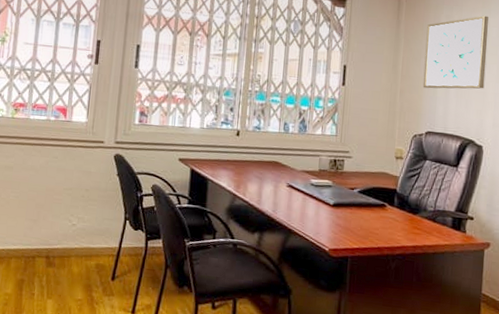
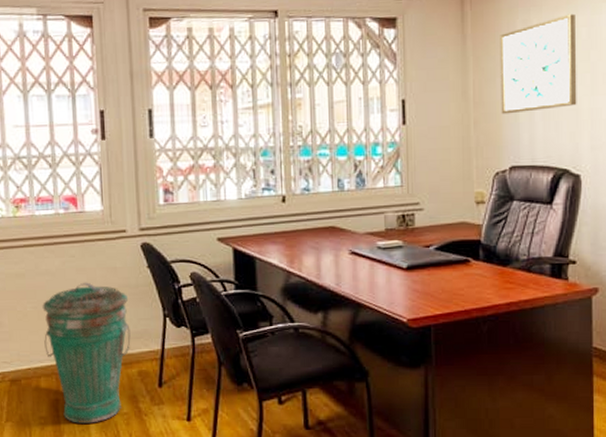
trash can: none [19,180,97,305] -> present [42,282,131,425]

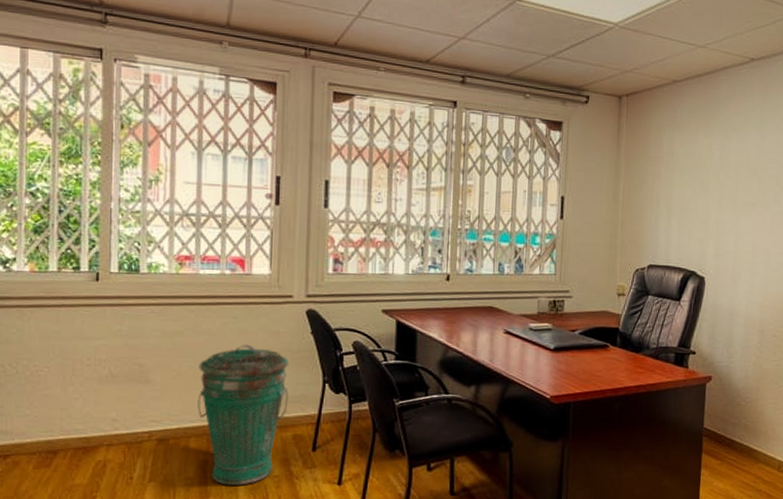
wall art: present [500,13,577,115] -> none [644,137,711,219]

